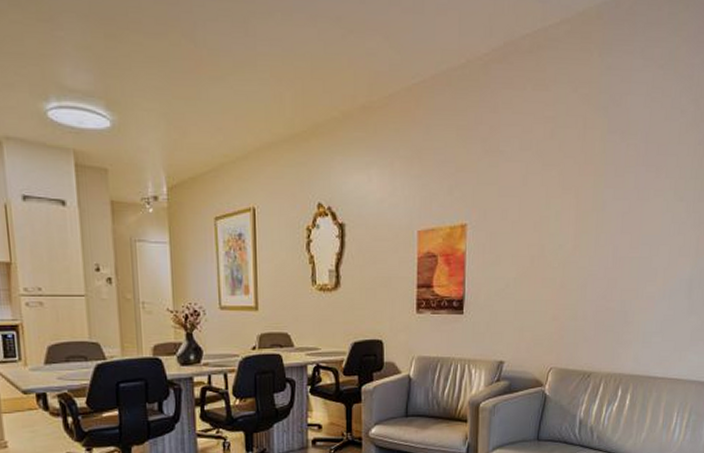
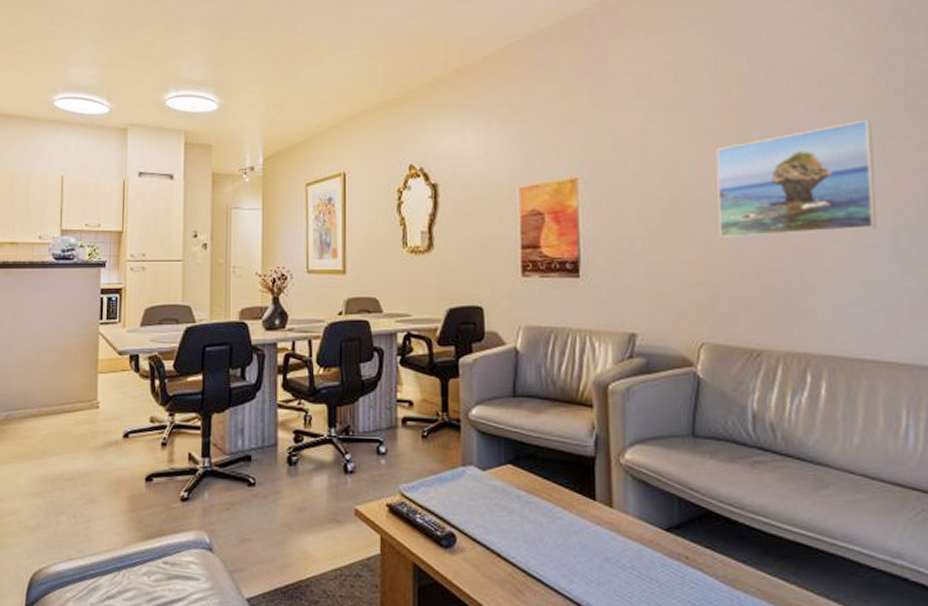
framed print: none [572,184,688,282] -> present [716,119,877,239]

